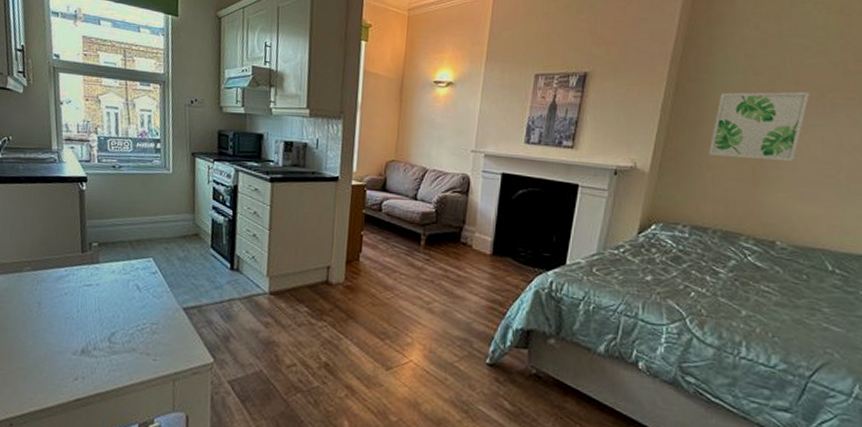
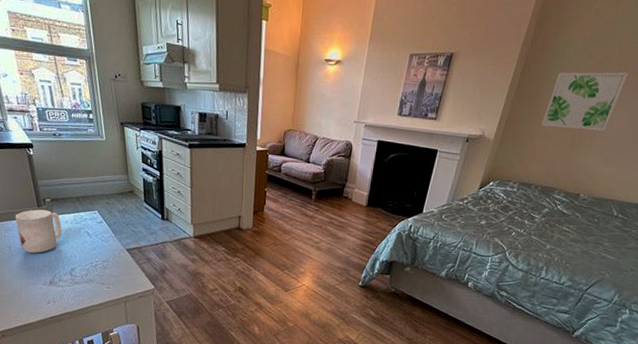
mug: none [52,255,107,312] -> present [15,209,62,253]

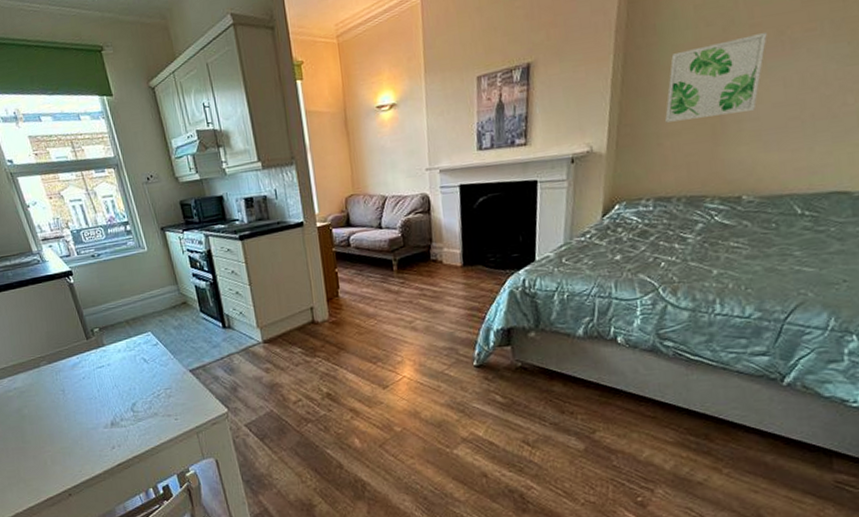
mug: present [15,209,62,253] -> none [64,341,116,394]

